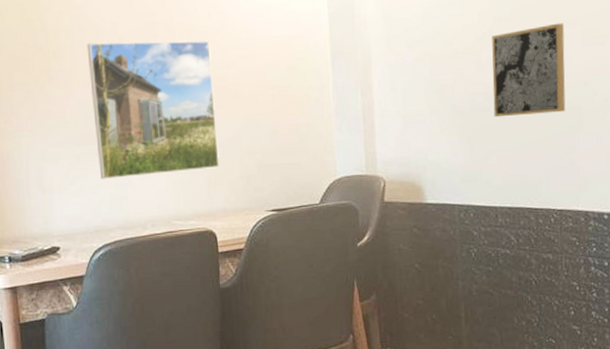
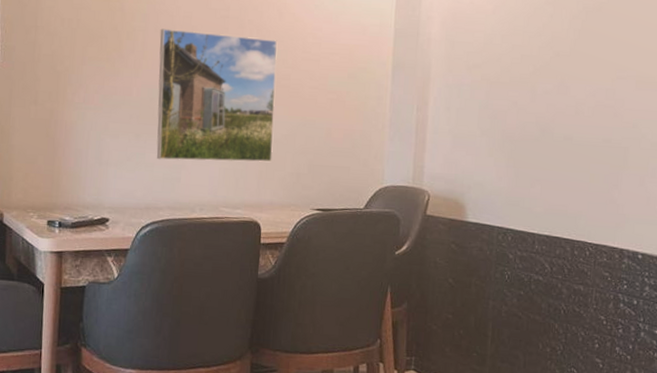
wall art: present [492,23,566,118] -> none [542,64,620,151]

